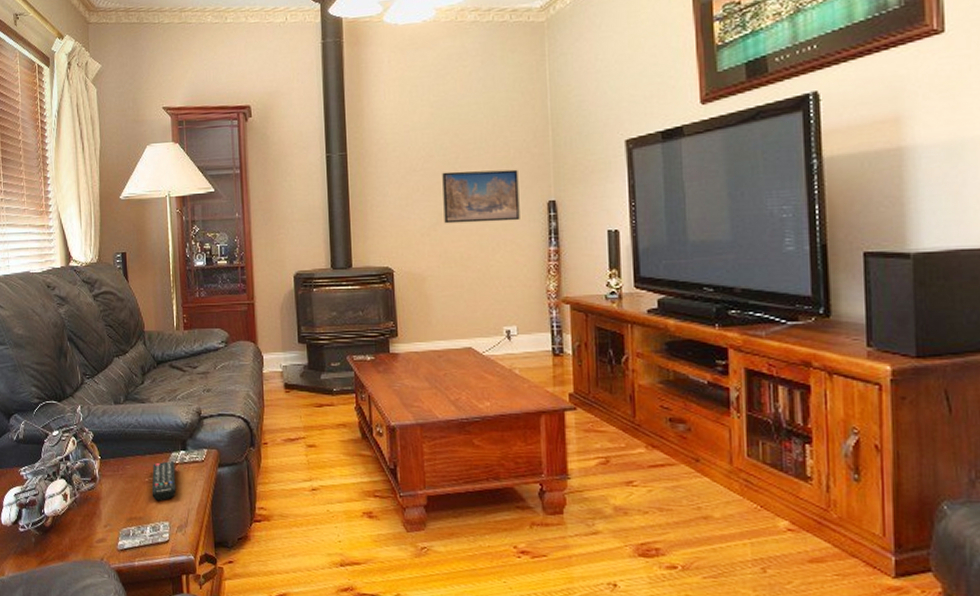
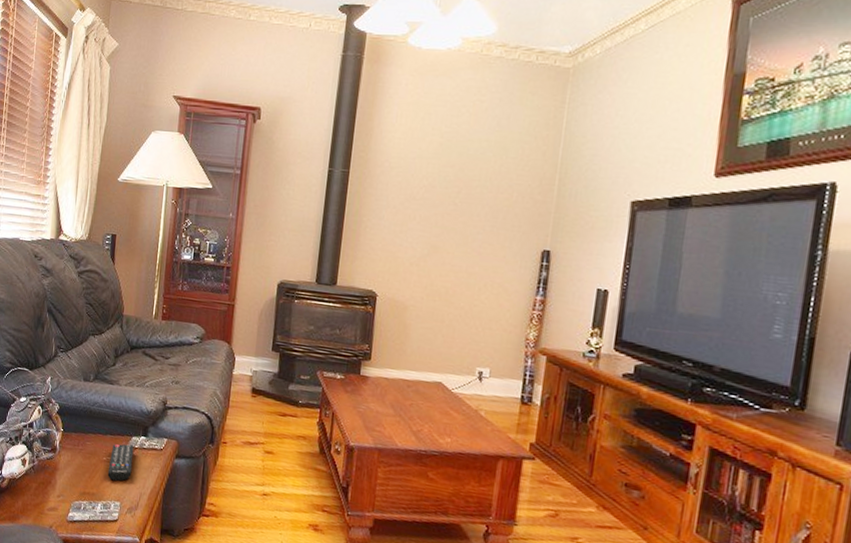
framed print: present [442,169,520,224] -> none [435,204,518,265]

